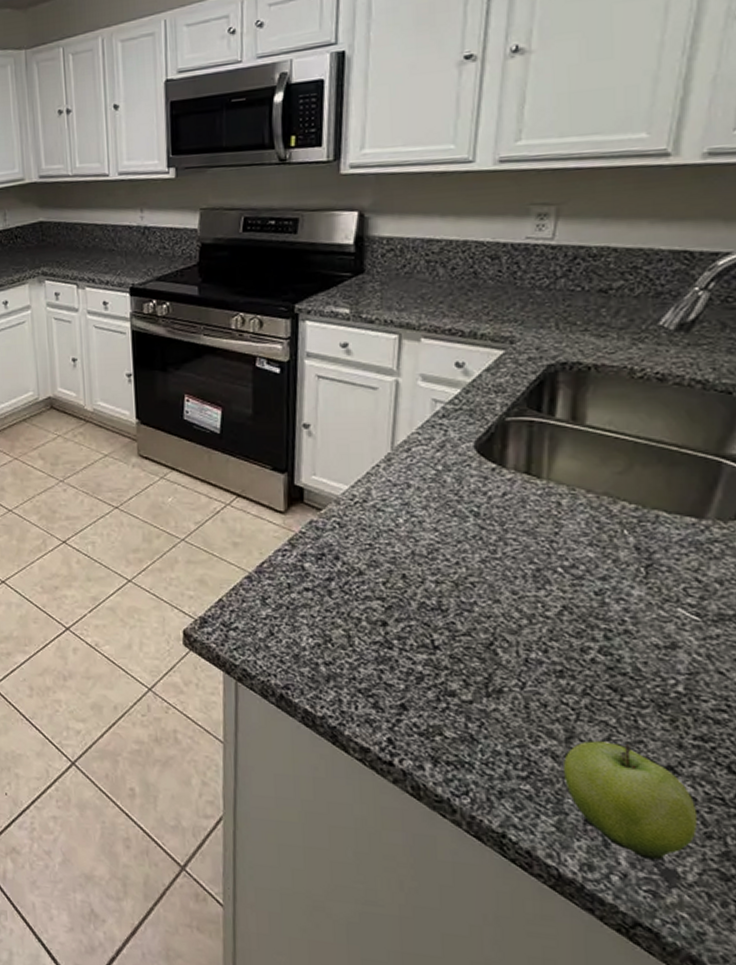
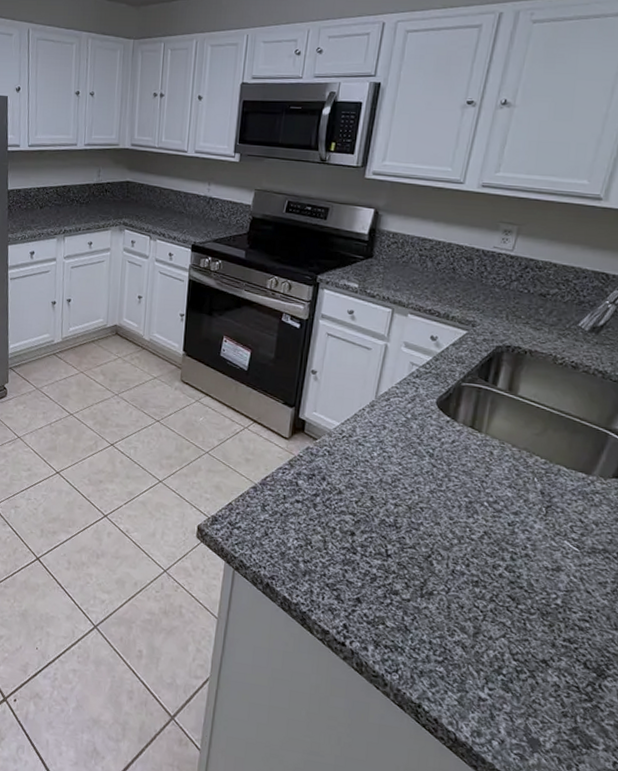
fruit: present [564,741,697,861] -> none [469,636,559,732]

